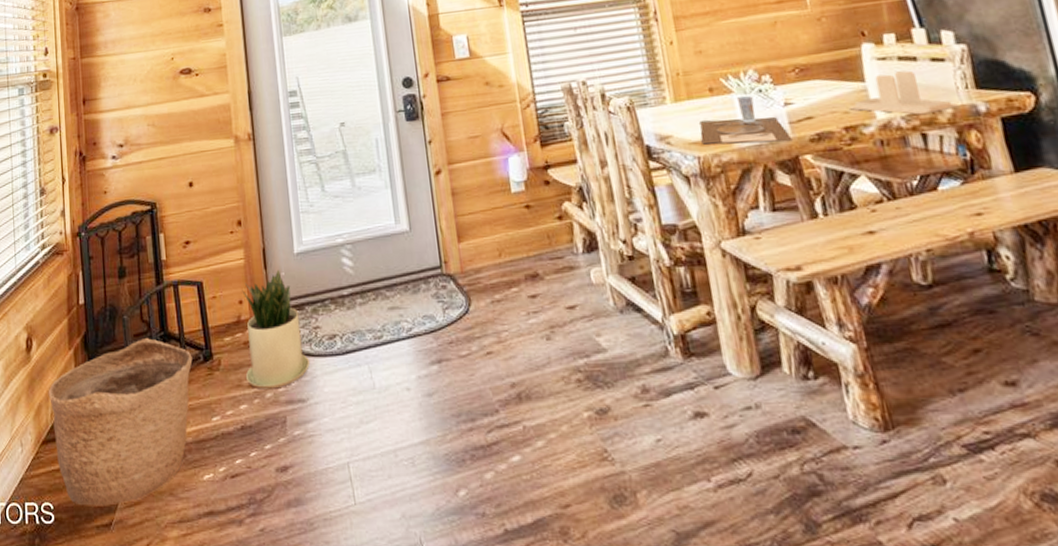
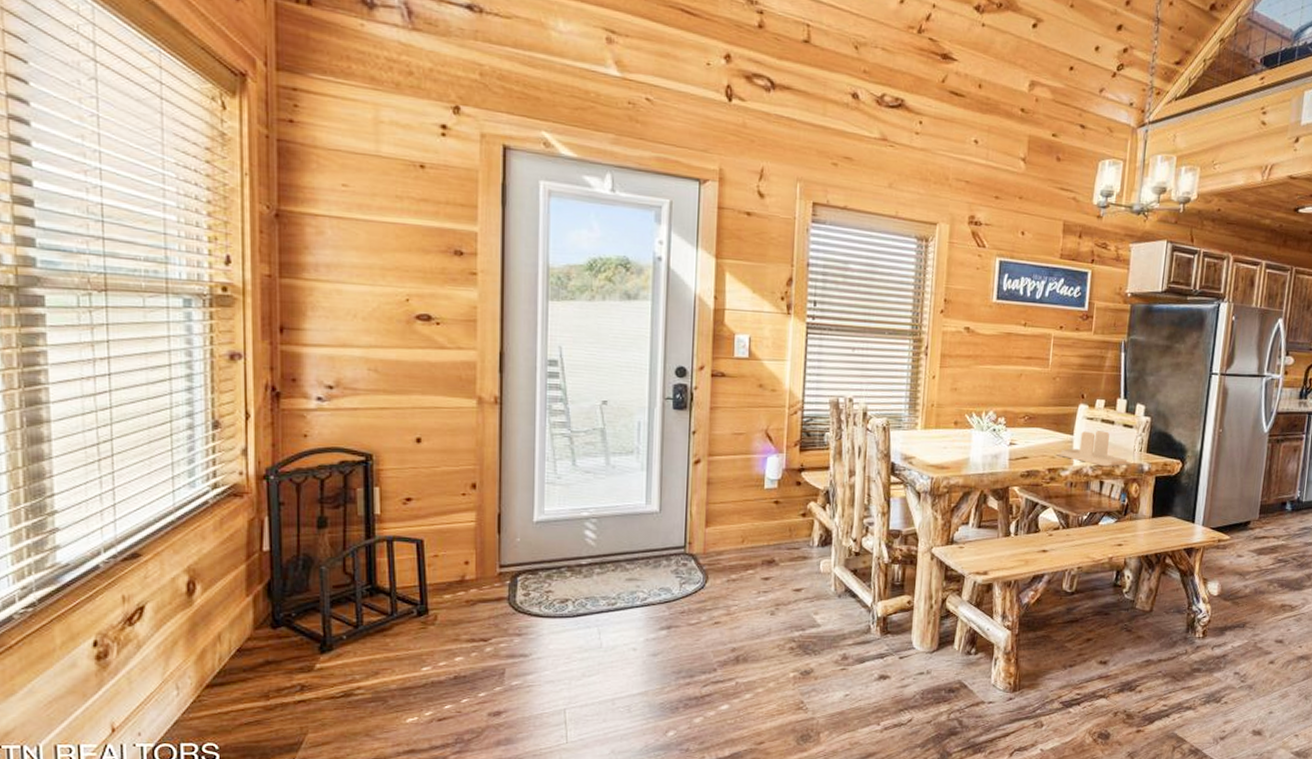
basket: present [48,338,193,506] -> none [216,590,404,746]
planter: present [242,270,309,390] -> none [464,536,536,644]
place setting: present [699,96,793,145] -> none [937,432,1008,475]

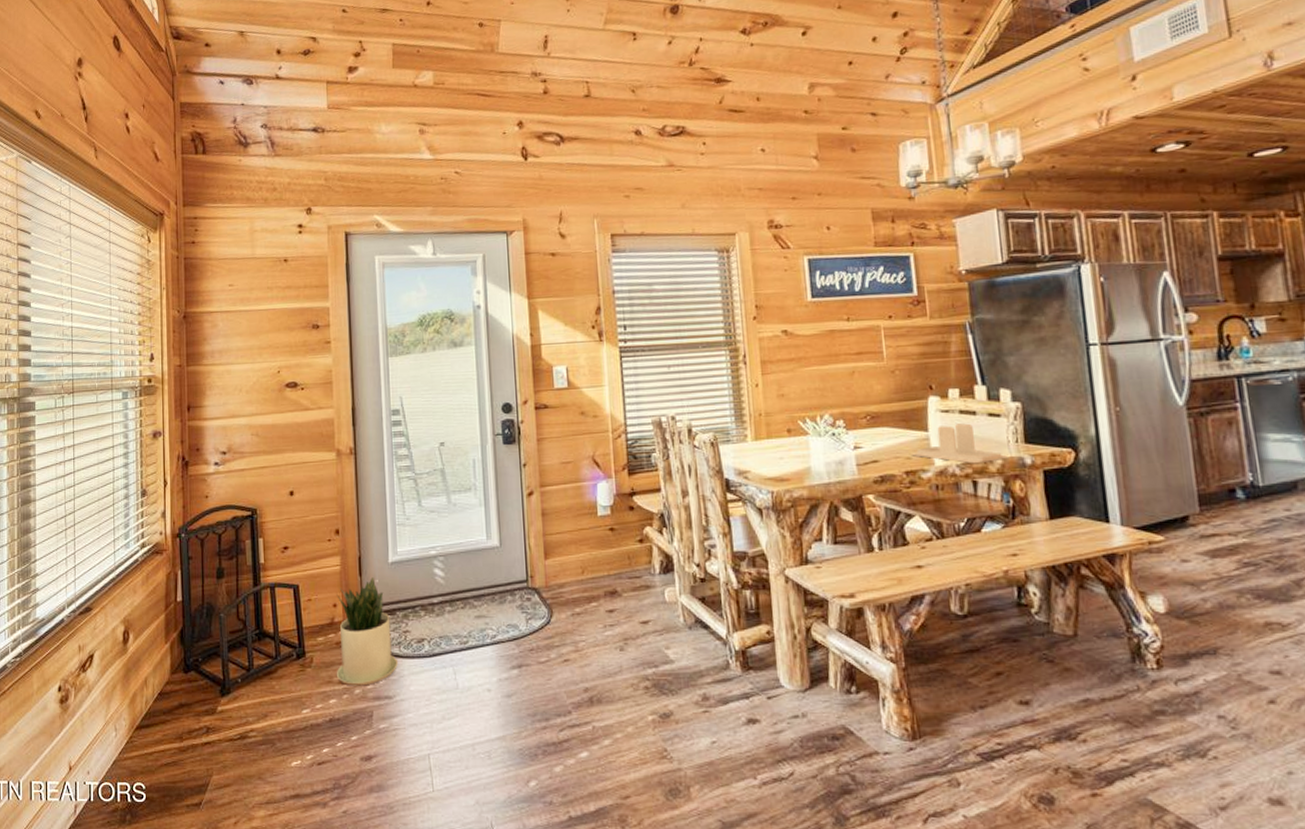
planter: none [464,536,536,644] -> present [336,577,398,686]

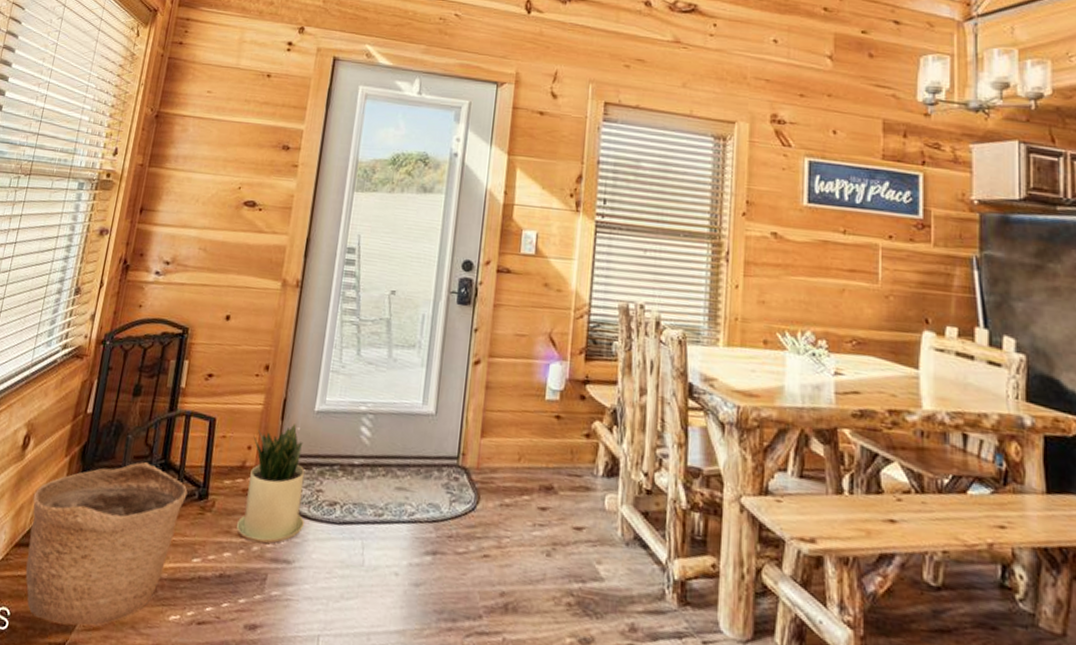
basket: none [143,635,286,787] -> present [25,462,188,626]
napkin holder: present [912,423,1007,464] -> none [898,365,1005,416]

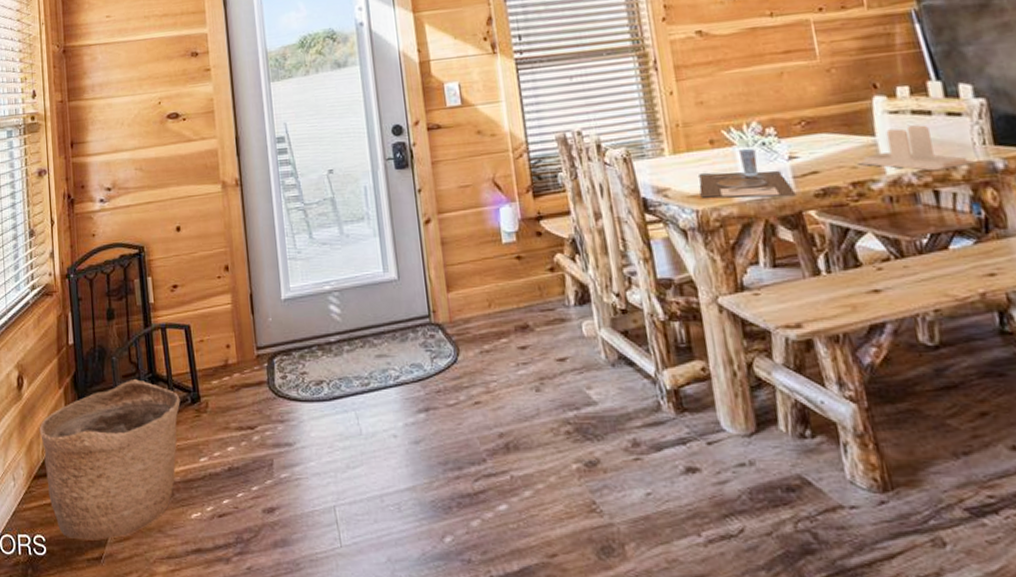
planter: present [236,424,305,544] -> none [229,316,296,432]
place setting: none [744,355,835,412] -> present [699,149,796,198]
napkin holder: none [898,365,1005,416] -> present [858,125,974,172]

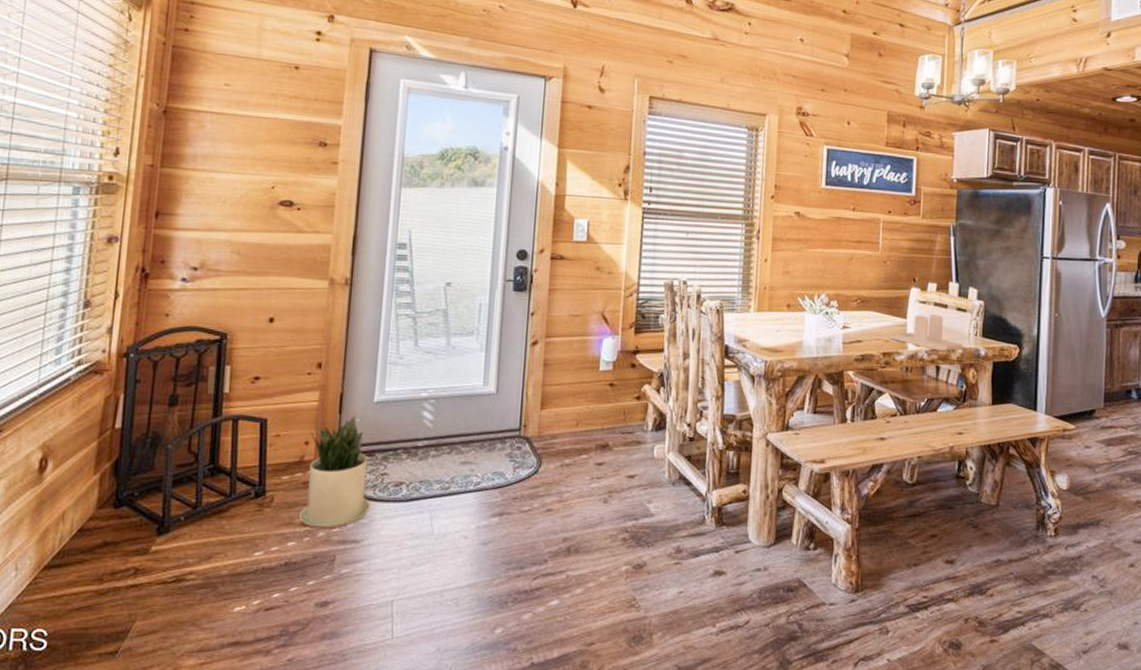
basket: present [39,379,181,540] -> none [59,469,242,634]
planter: none [229,316,296,432] -> present [298,416,370,529]
place setting: present [699,149,796,198] -> none [771,315,842,359]

